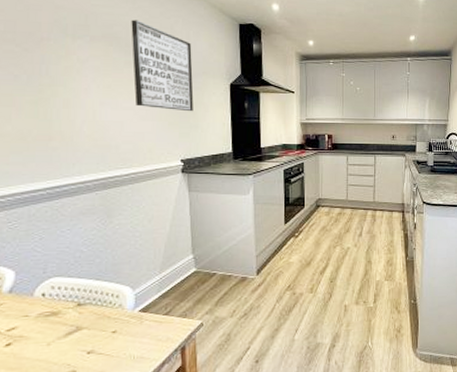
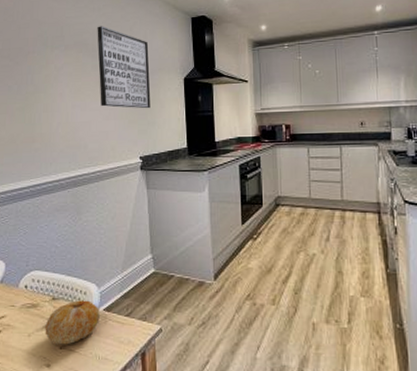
fruit: none [68,303,136,350] -> present [45,300,101,345]

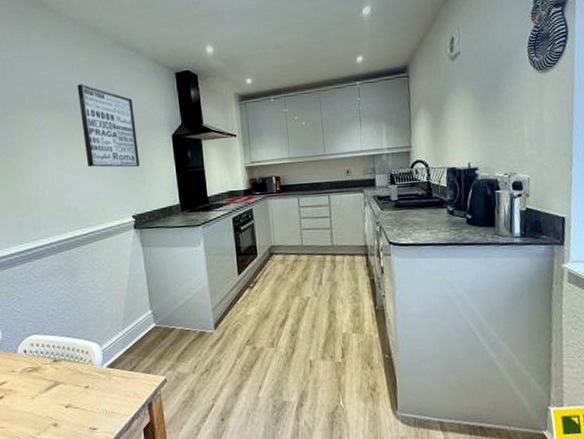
fruit: present [45,300,101,345] -> none [48,359,105,404]

